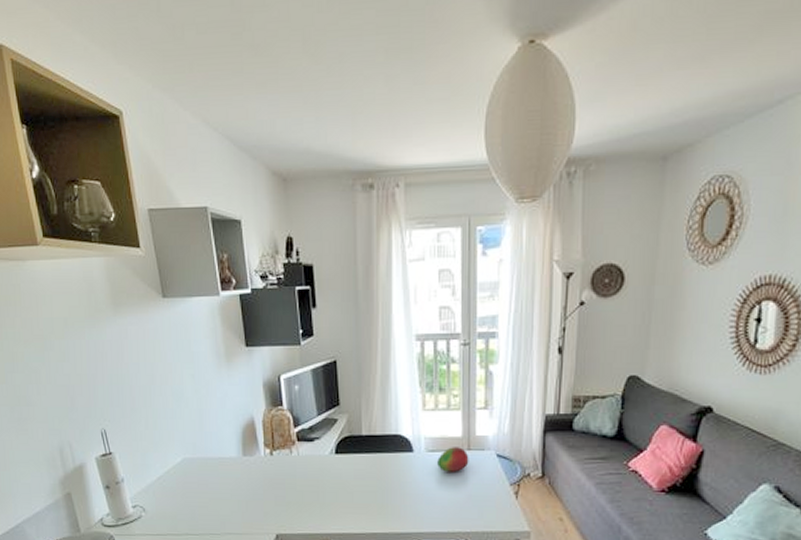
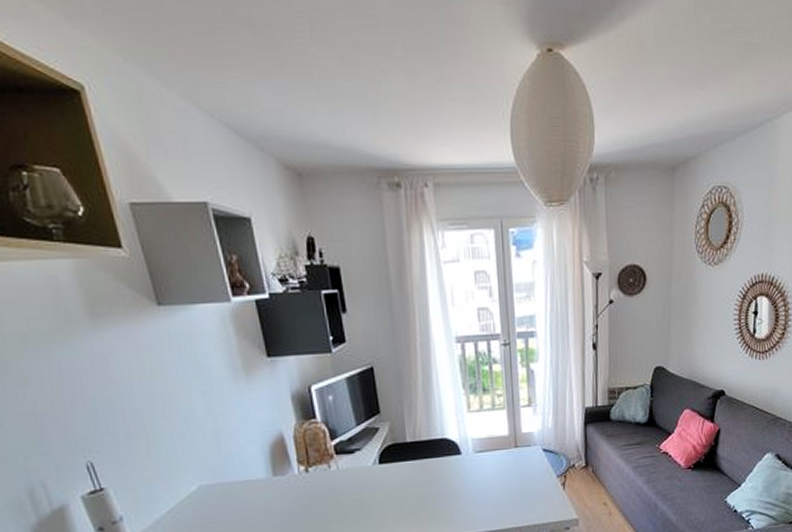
fruit: present [437,447,469,472] -> none [486,445,517,471]

